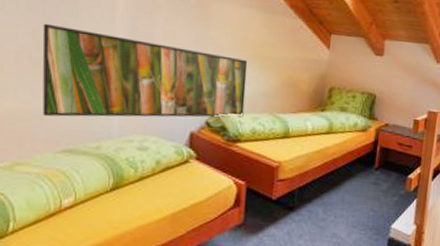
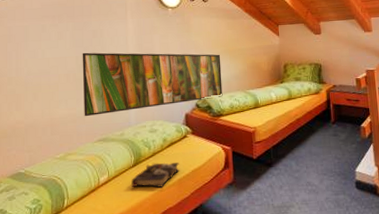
book: none [107,189,175,221] -> present [131,162,180,188]

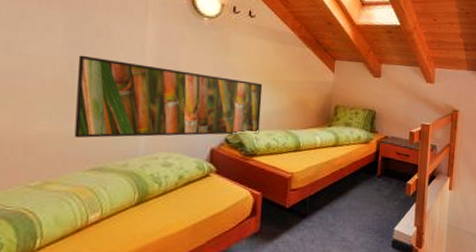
book: present [131,162,180,188] -> none [131,203,196,232]

